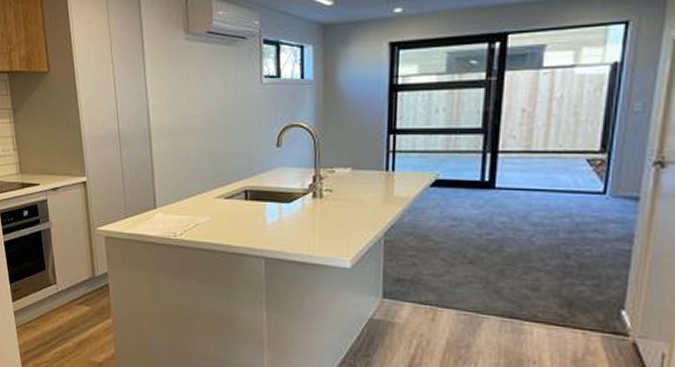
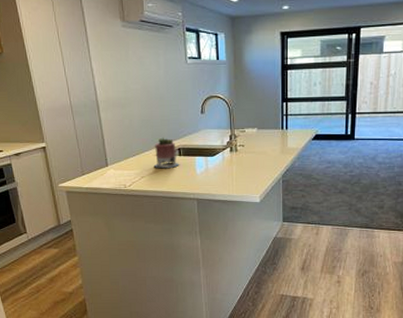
succulent planter: none [211,175,244,216] -> present [153,137,179,169]

